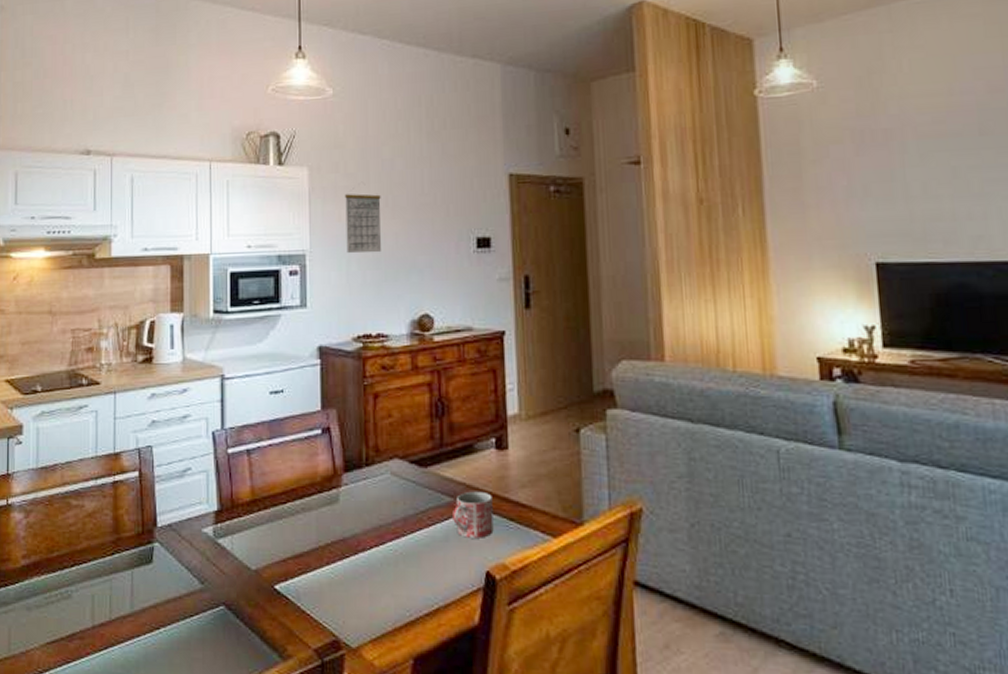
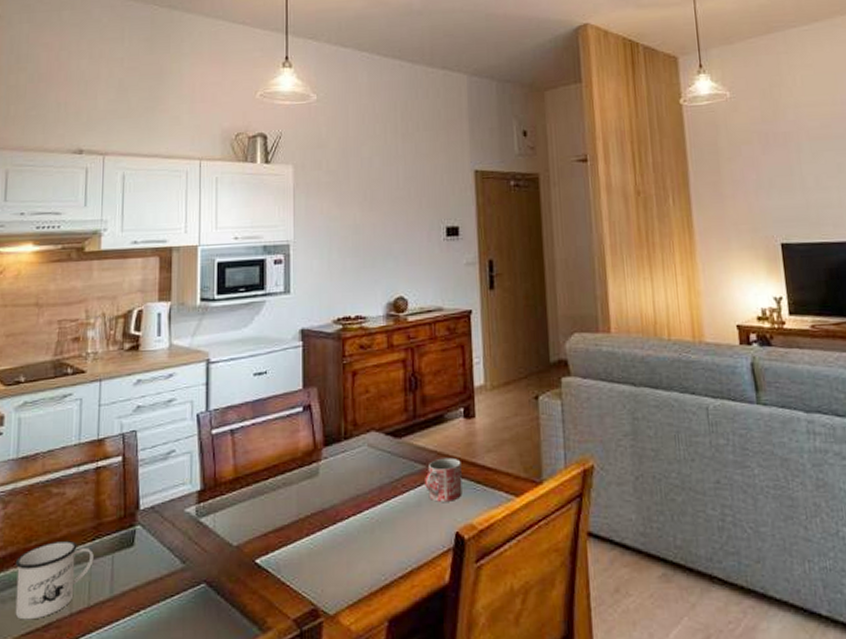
mug: none [38,552,114,629] -> present [15,540,94,620]
calendar: present [345,188,381,254] -> none [327,183,360,243]

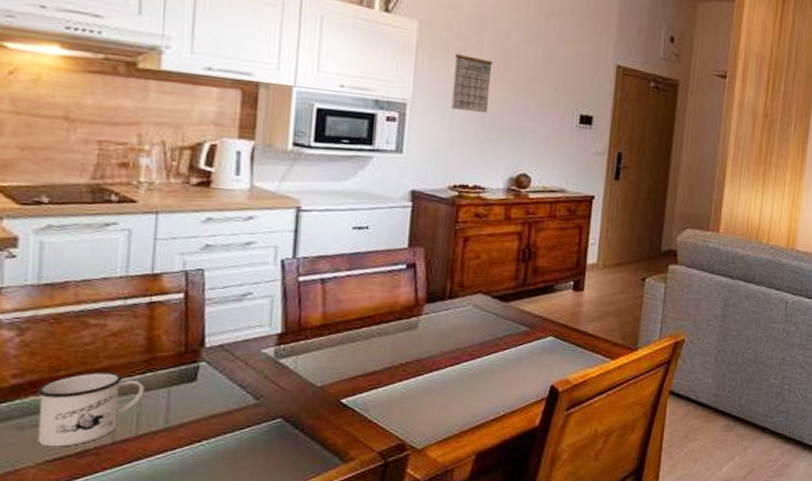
calendar: none [327,183,360,243] -> present [451,49,493,114]
mug: present [425,457,462,502] -> none [527,322,565,360]

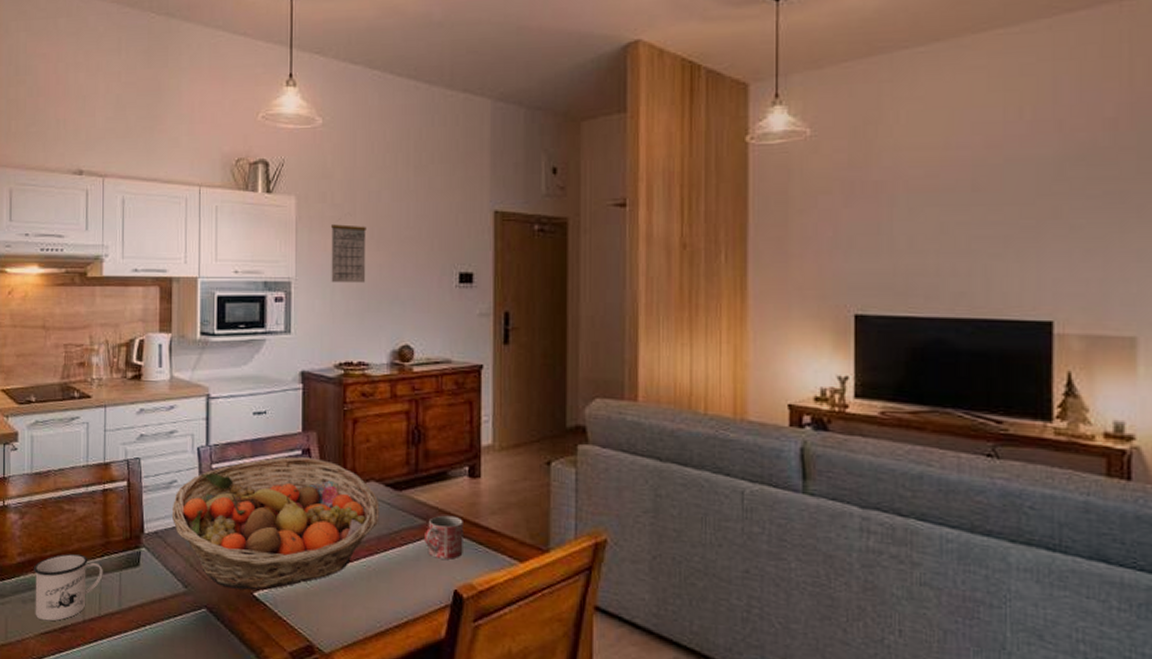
fruit basket: none [243,270,485,398] -> present [171,457,380,591]
mug: none [527,322,565,360] -> present [425,515,463,560]

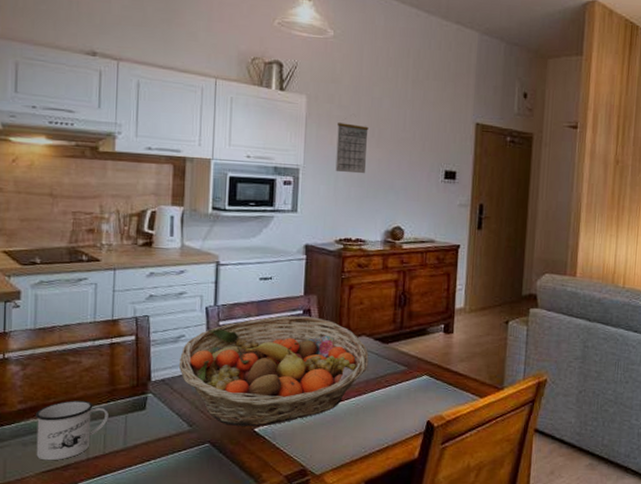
mug: present [425,515,463,560] -> none [405,362,437,397]

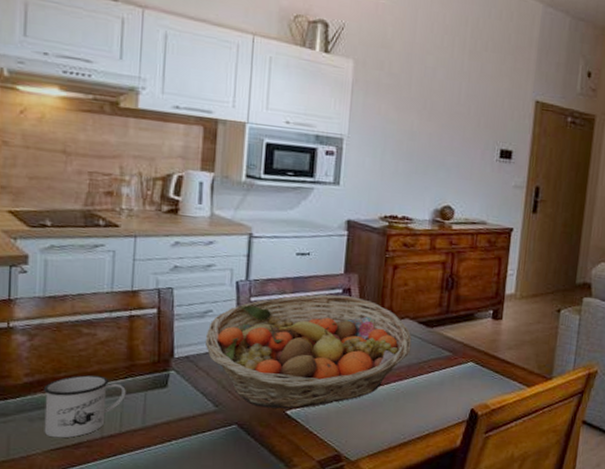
calendar: present [335,118,369,174] -> none [383,87,420,148]

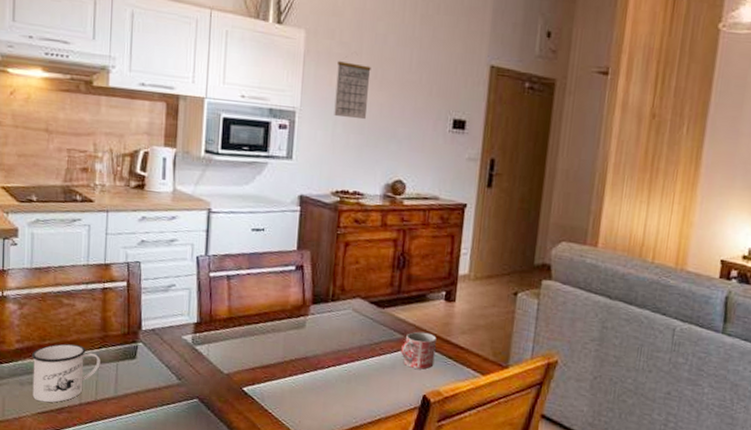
fruit basket: present [205,294,412,409] -> none [169,271,364,386]
calendar: none [383,87,420,148] -> present [334,56,371,120]
mug: none [449,348,484,384] -> present [401,331,437,370]

